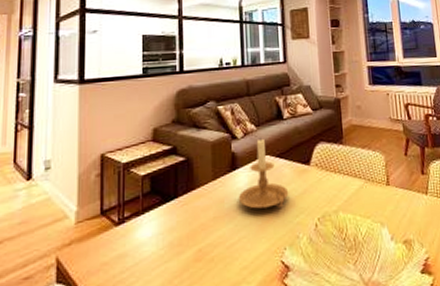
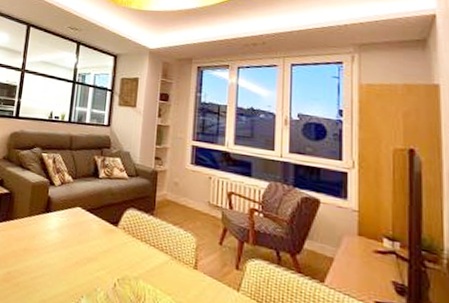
candle holder: present [238,138,289,209] -> none [47,190,94,259]

